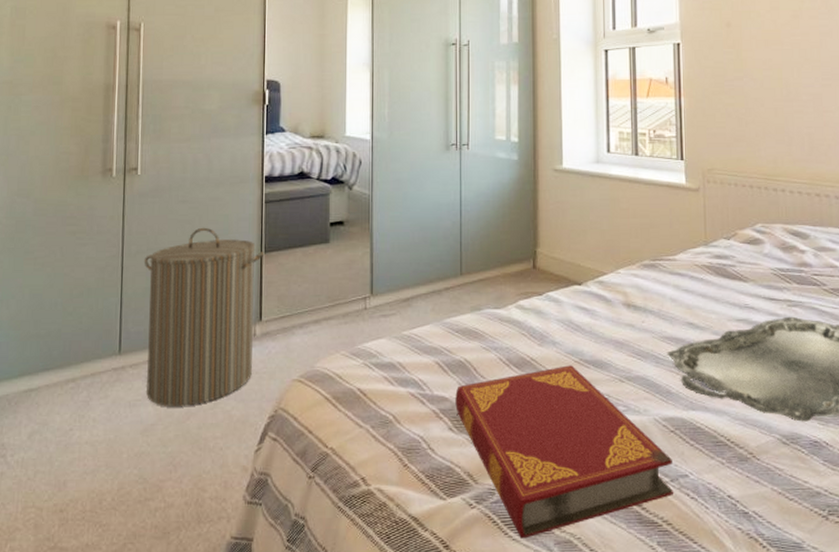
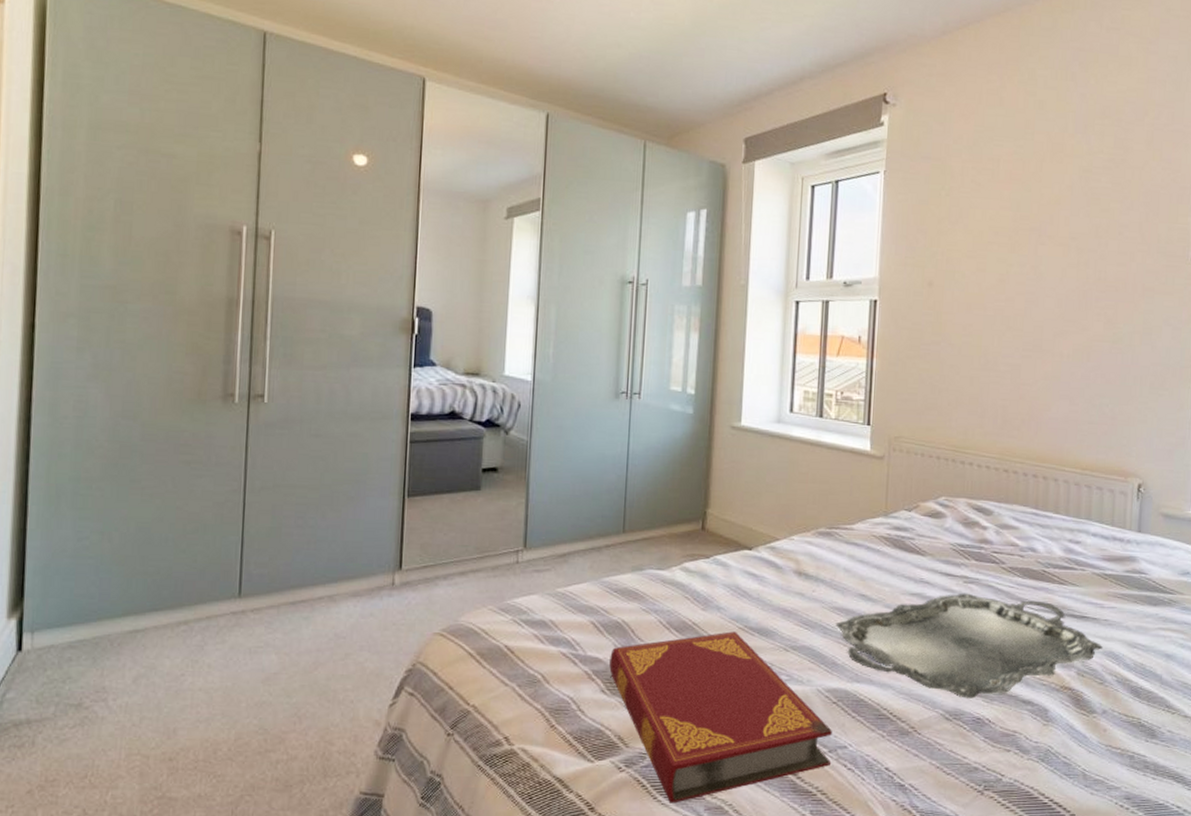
laundry hamper: present [144,227,265,408] -> none [269,465,407,656]

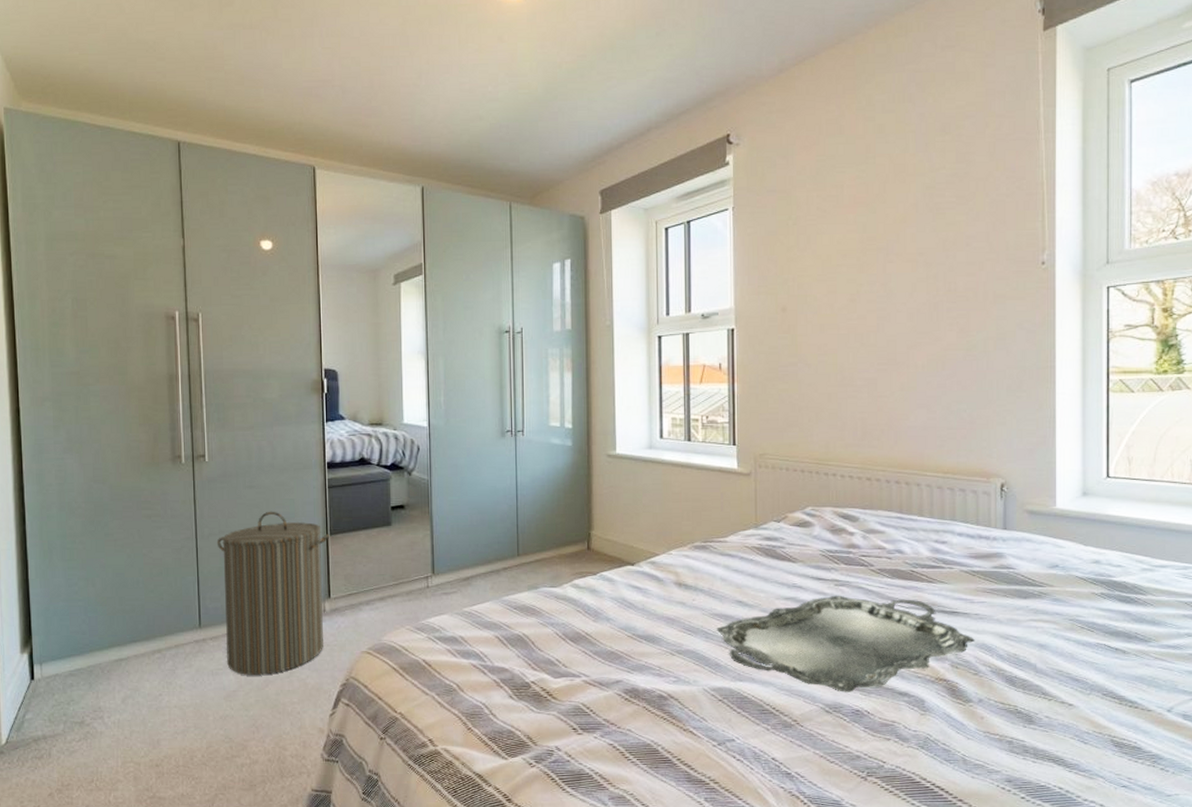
laundry hamper: none [269,465,407,656] -> present [216,511,330,676]
hardback book: present [609,631,832,804] -> none [514,640,720,794]

